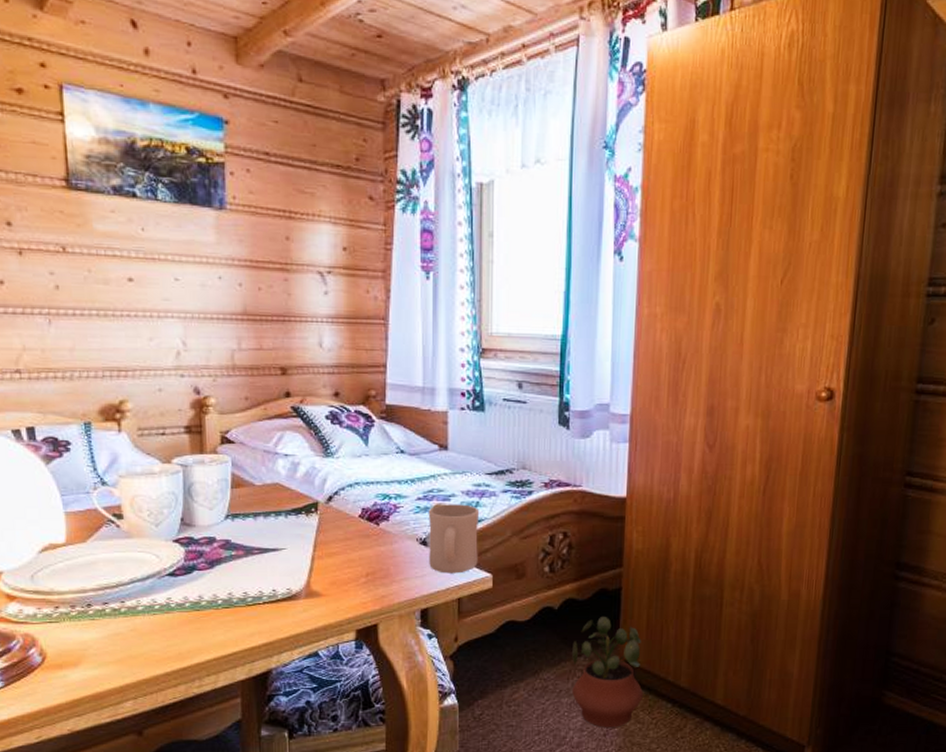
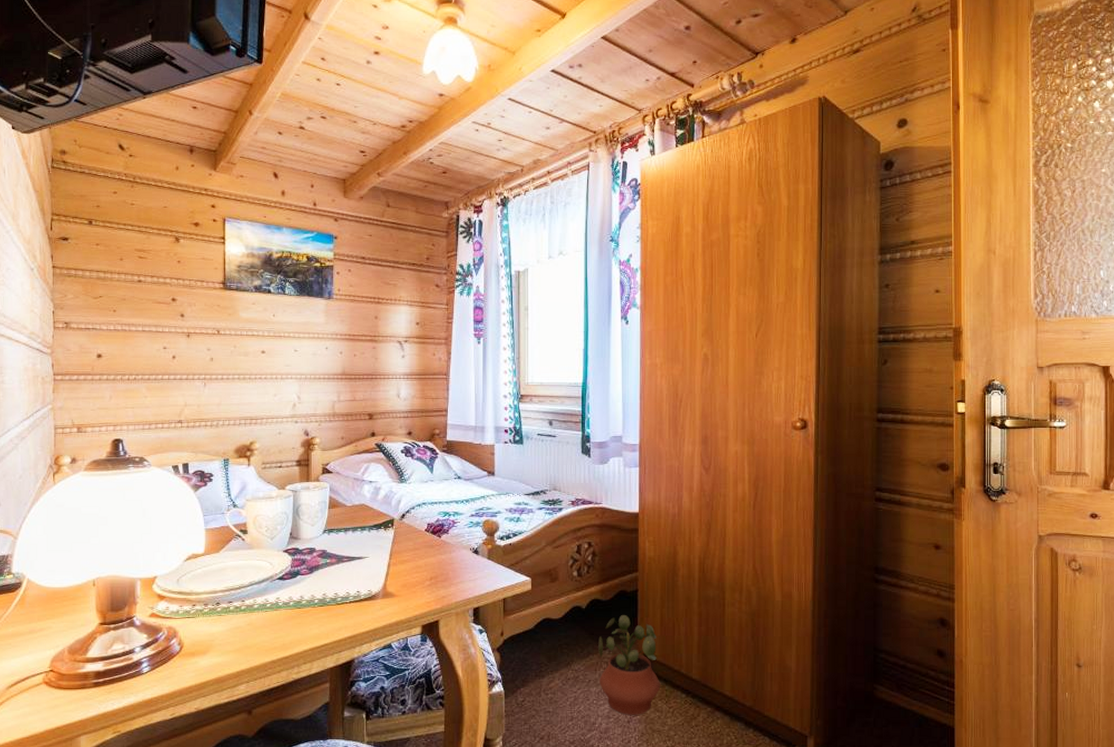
mug: present [428,504,480,574] -> none [479,519,520,578]

